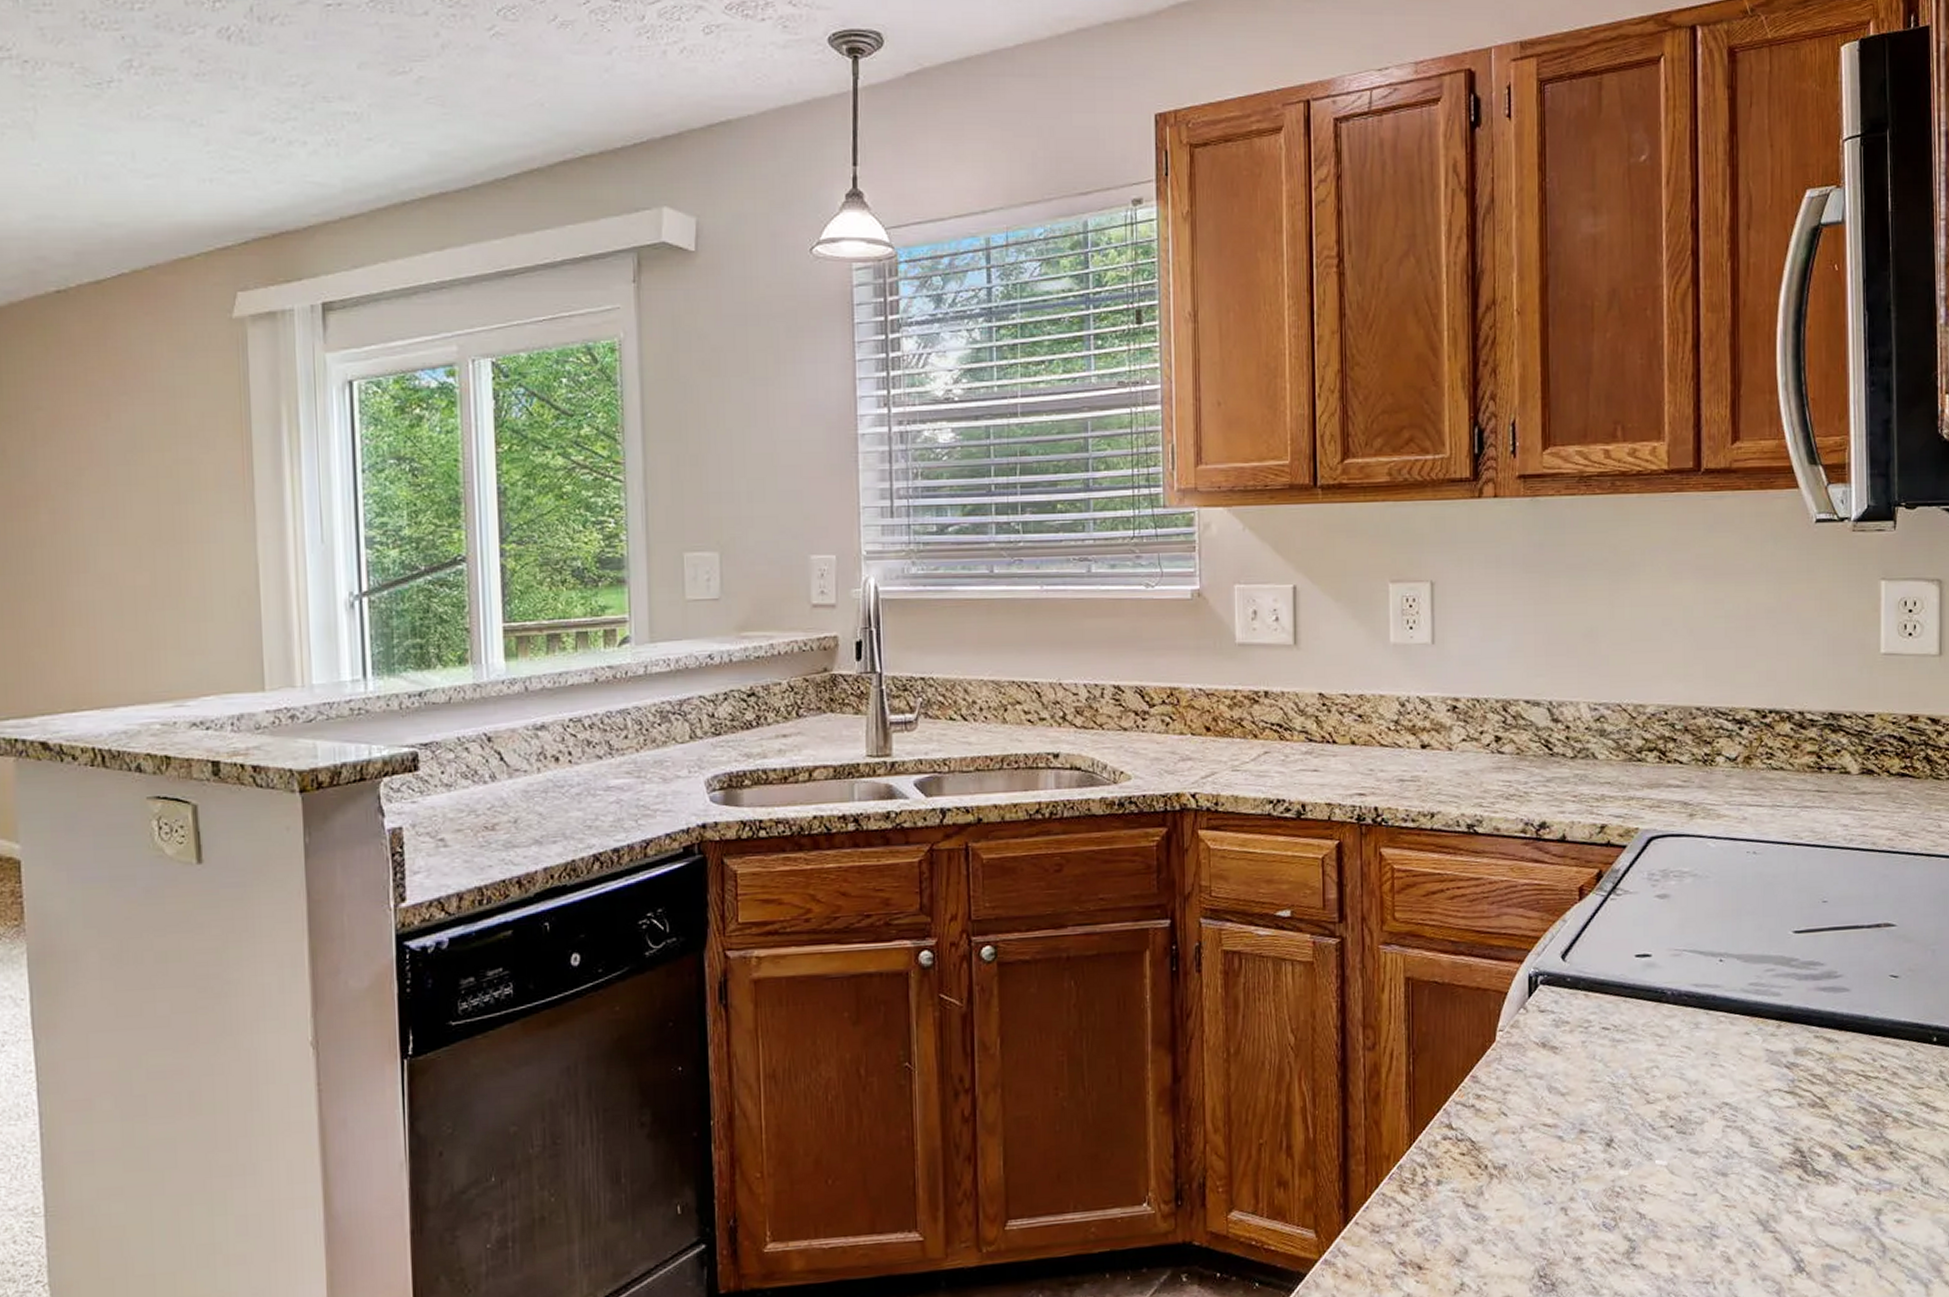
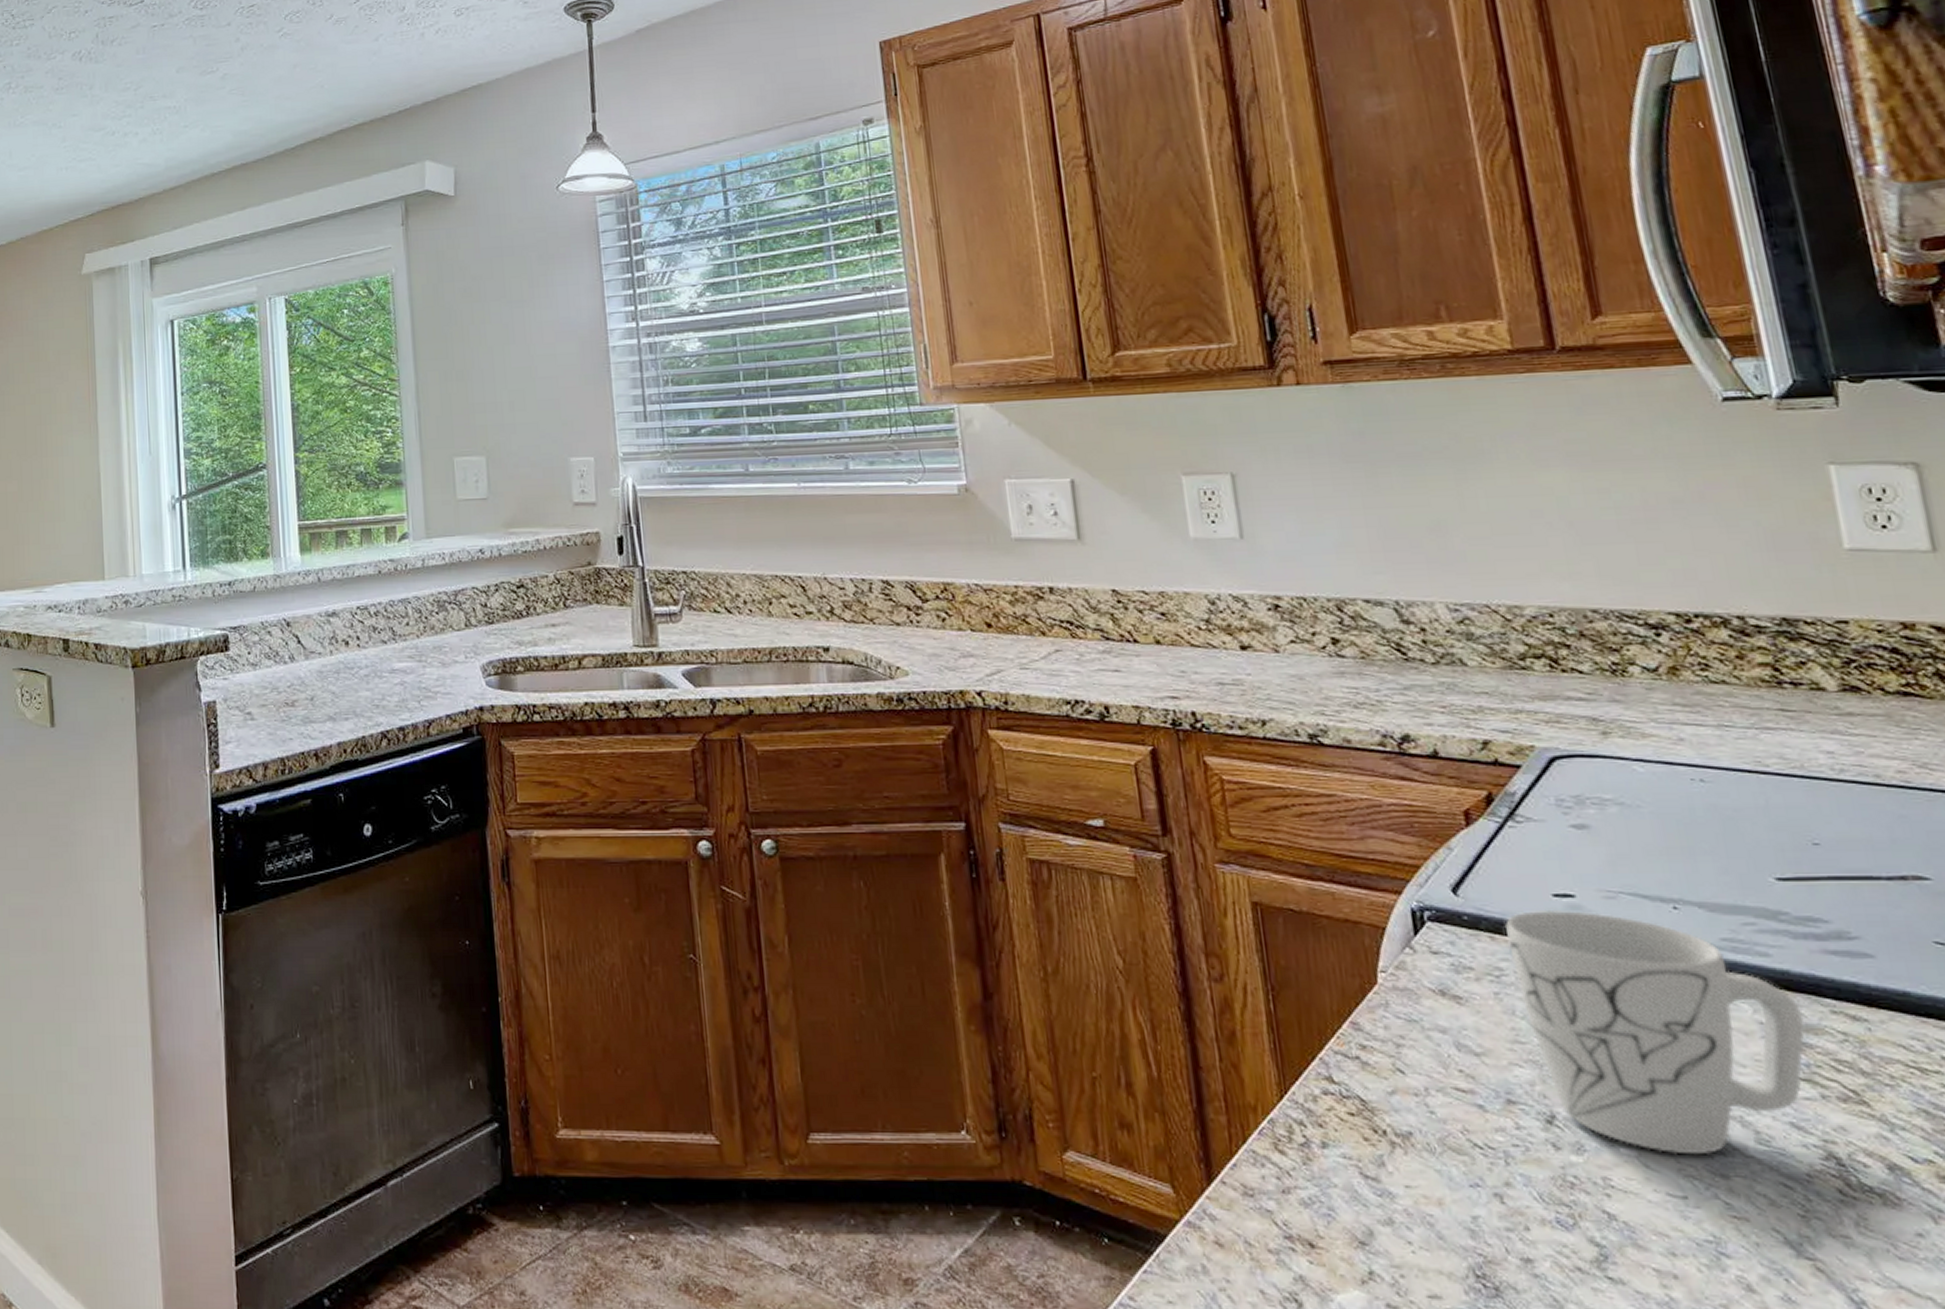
mug: none [1598,968,1796,1161] -> present [1505,909,1805,1155]

